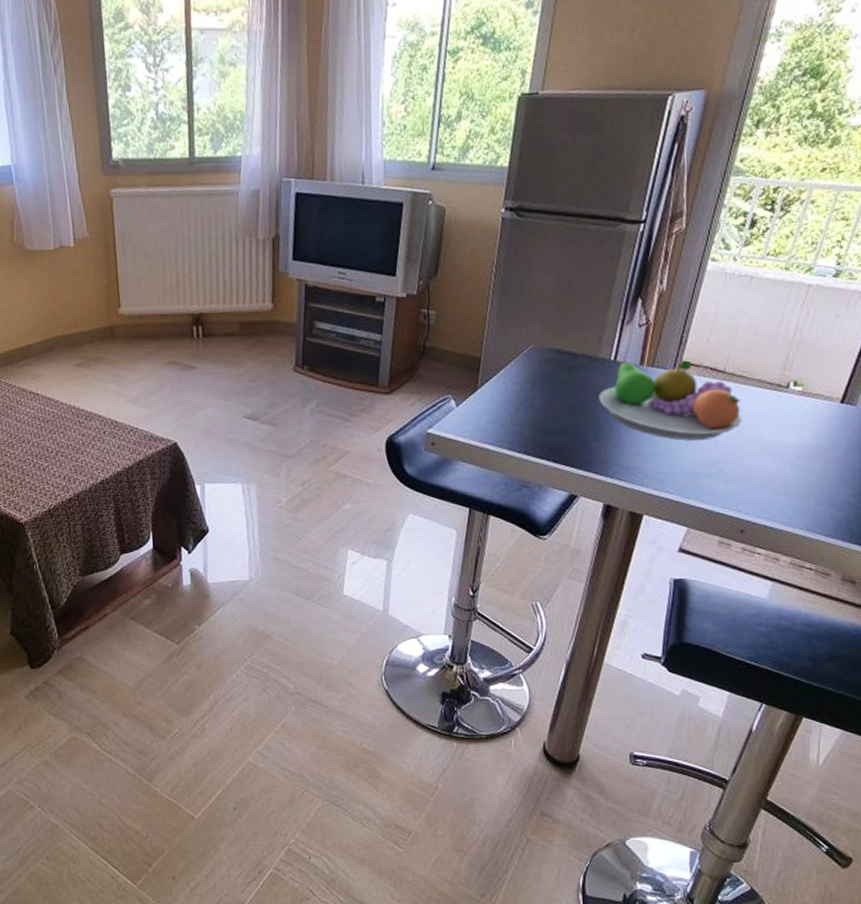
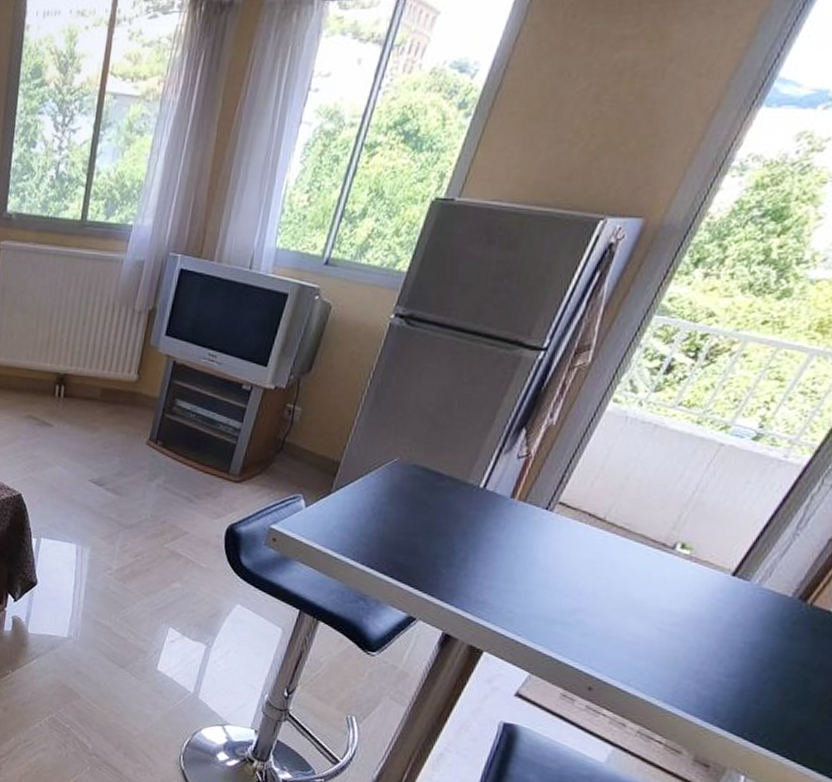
fruit bowl: present [599,360,743,441] -> none [458,489,617,588]

